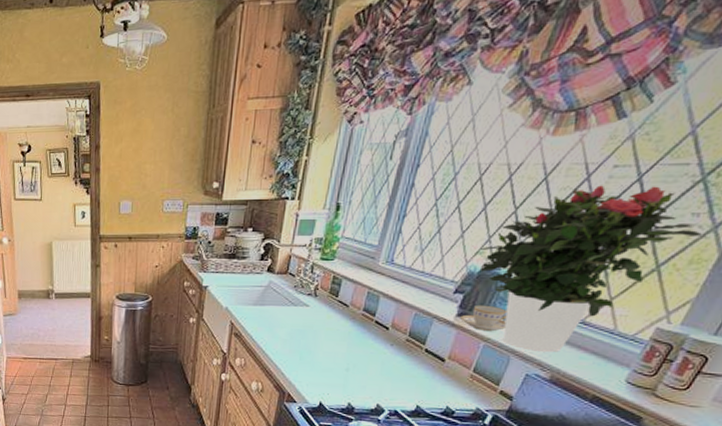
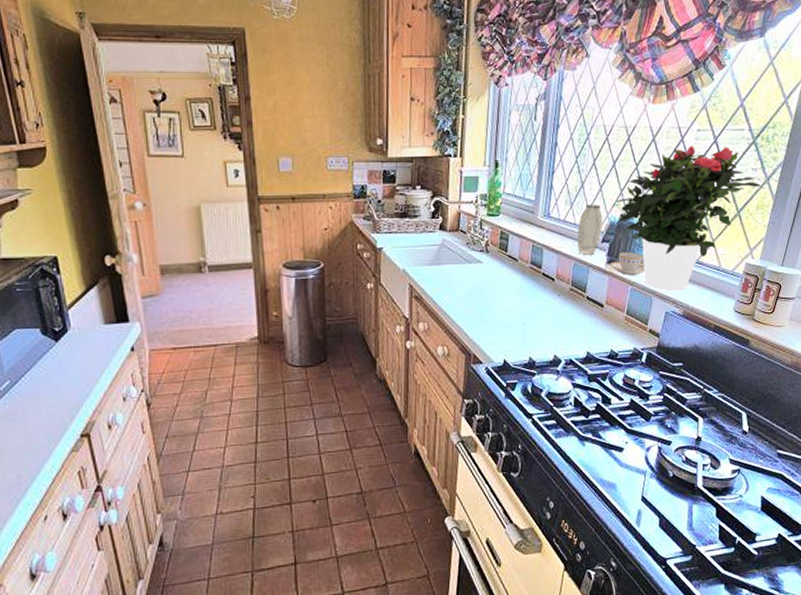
vase: none [422,251,460,306] -> present [577,204,603,255]

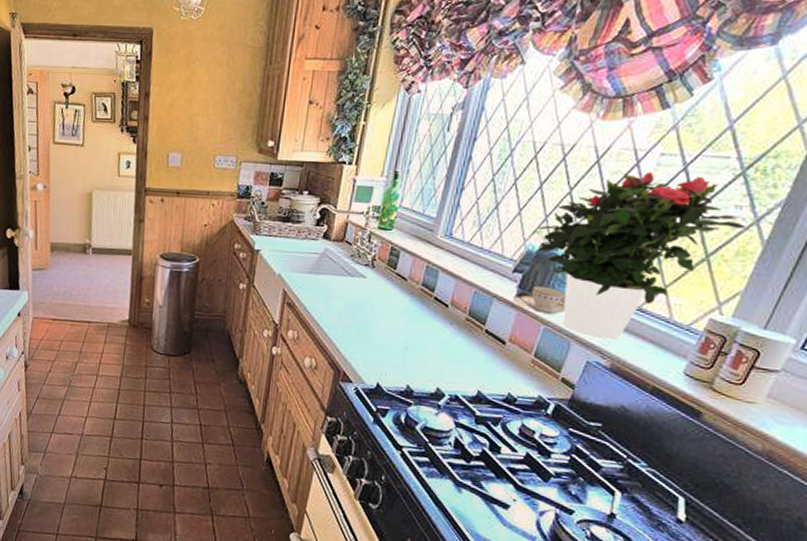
vase: present [577,204,603,255] -> none [481,227,518,285]

